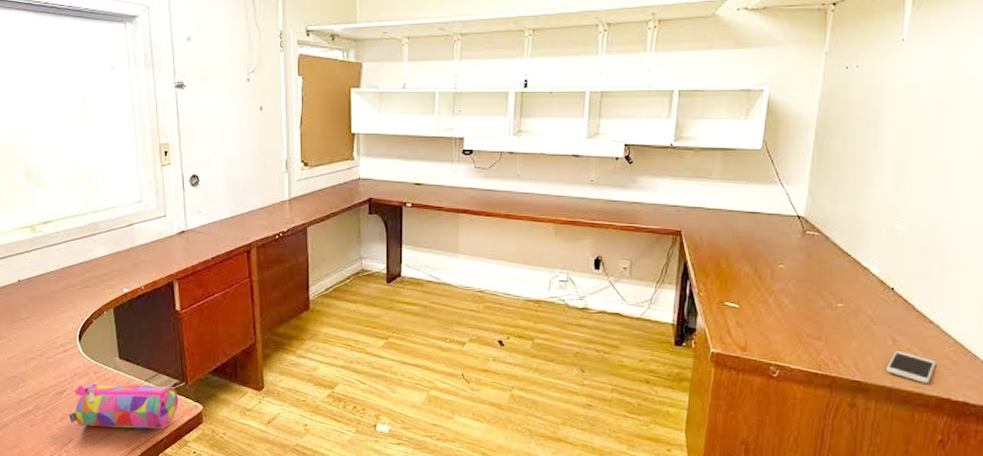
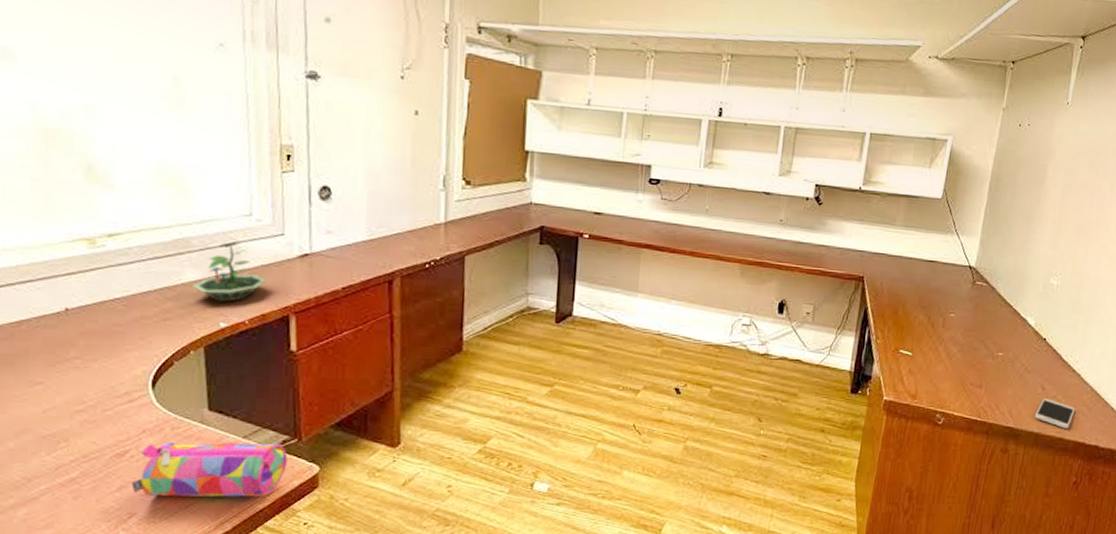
terrarium: none [103,224,155,272] -> present [192,241,267,302]

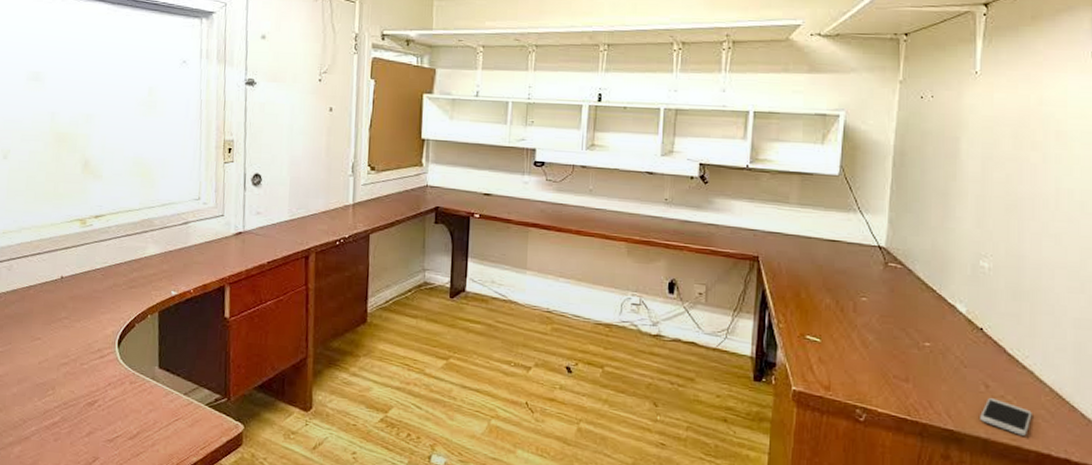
pencil case: present [131,442,288,497] -> none [97,394,219,451]
terrarium: present [192,241,267,302] -> none [153,221,209,274]

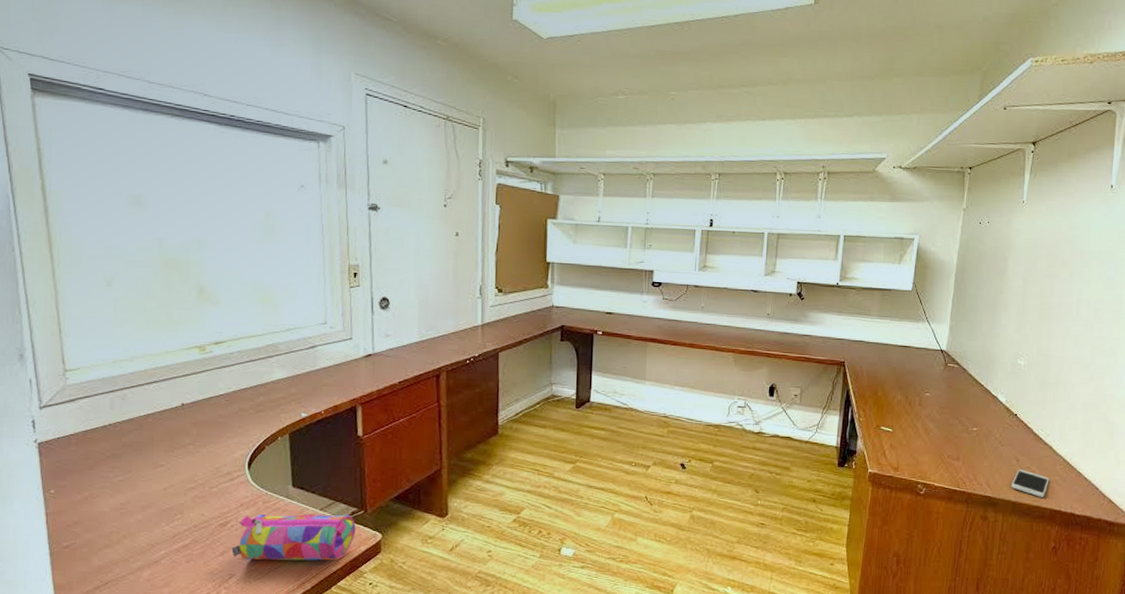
pencil case: none [97,394,219,451] -> present [231,513,356,561]

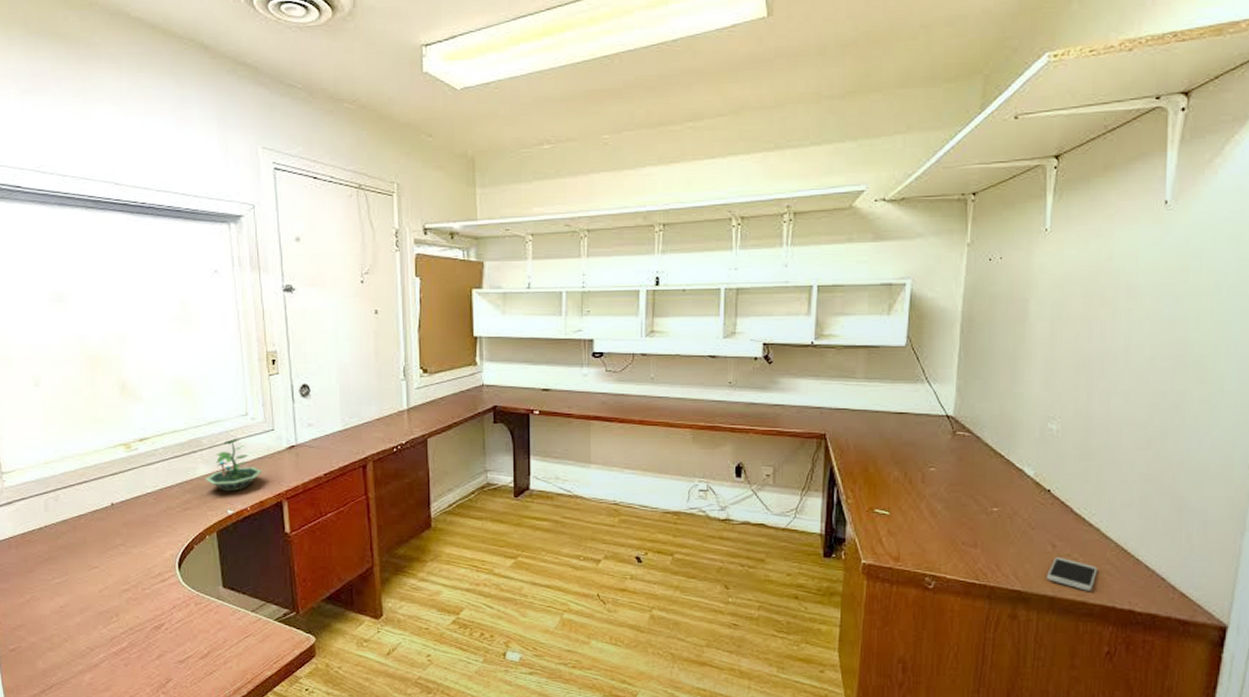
pencil case: present [231,513,356,561] -> none [167,616,289,665]
terrarium: none [280,346,339,396] -> present [205,439,263,492]

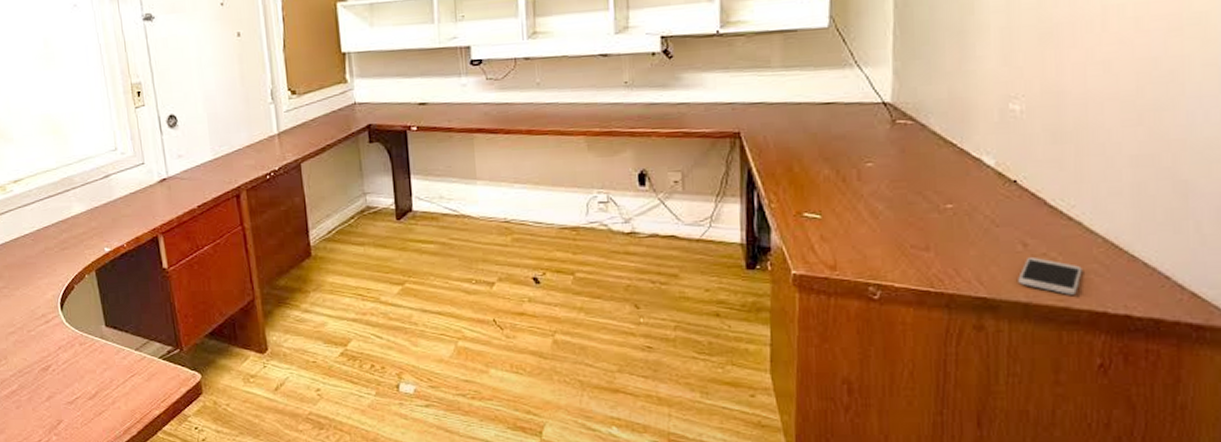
terrarium: present [205,439,263,492] -> none [80,175,136,229]

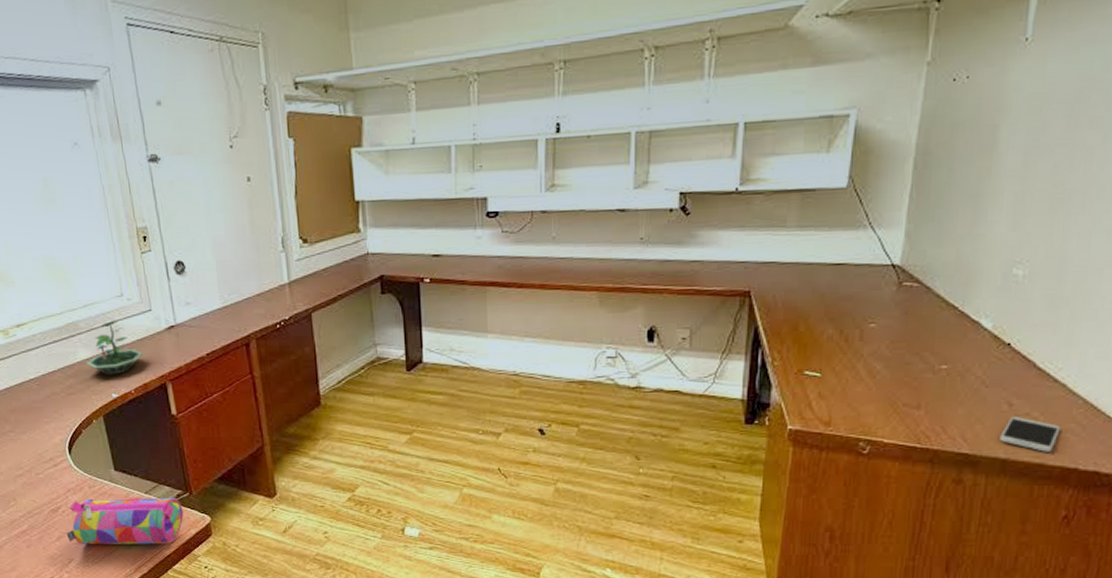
pencil case: none [56,354,174,404] -> present [66,497,184,545]
terrarium: none [80,175,136,229] -> present [86,321,144,375]

